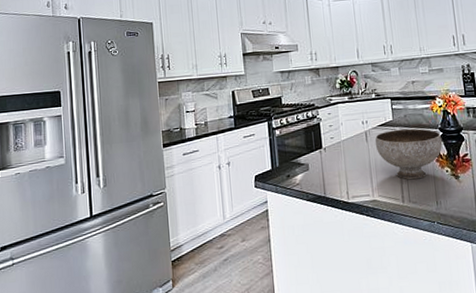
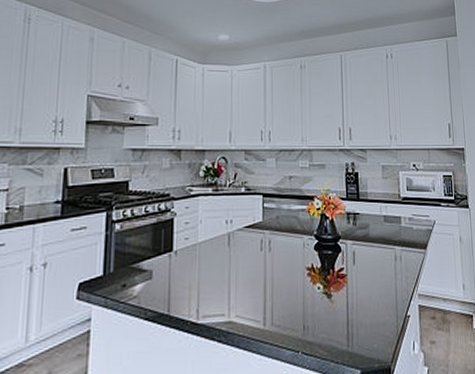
bowl: present [375,128,443,180] -> none [238,233,317,297]

